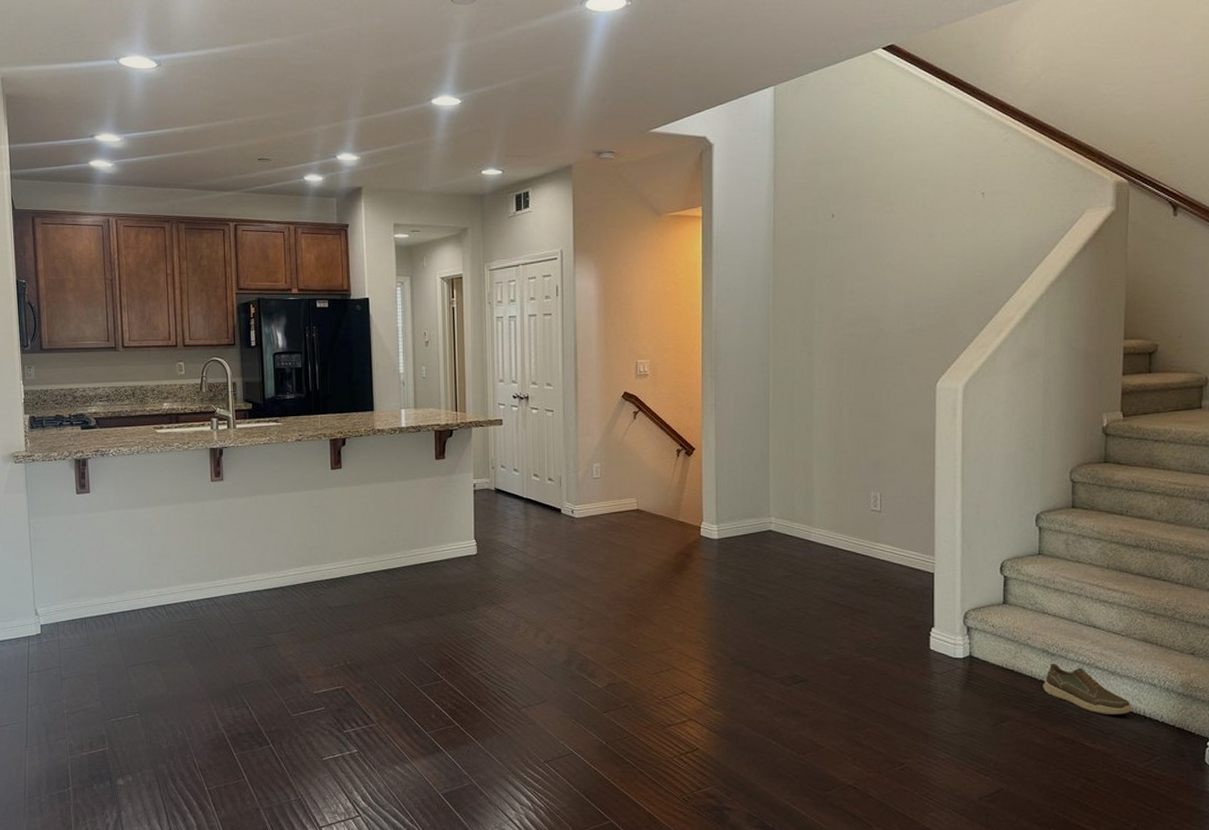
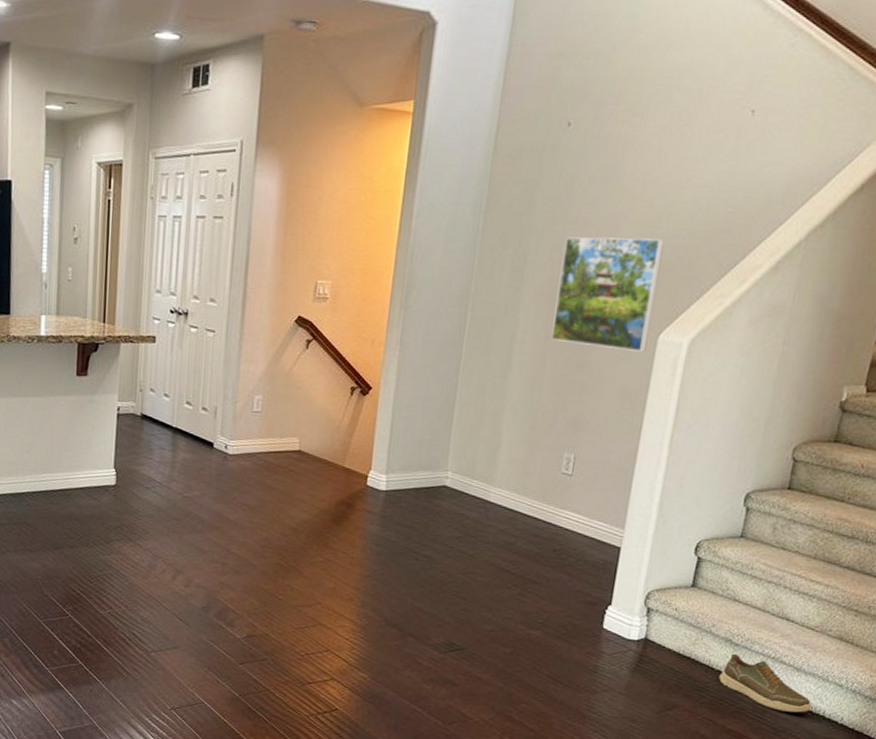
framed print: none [844,303,928,398] -> present [551,236,664,352]

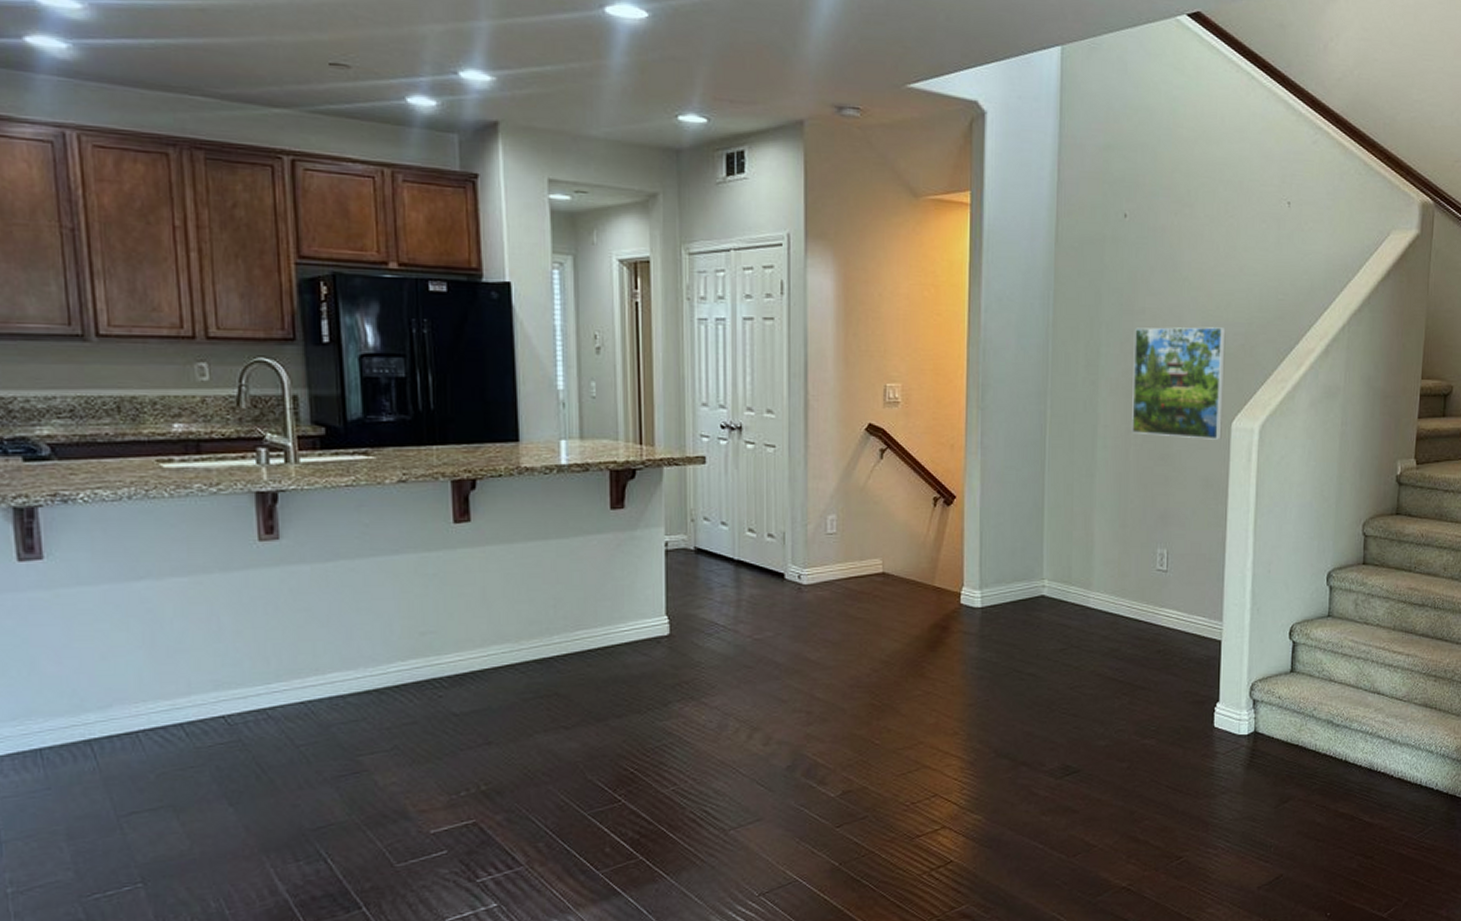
shoe: present [719,653,812,713] -> none [1326,734,1410,786]

